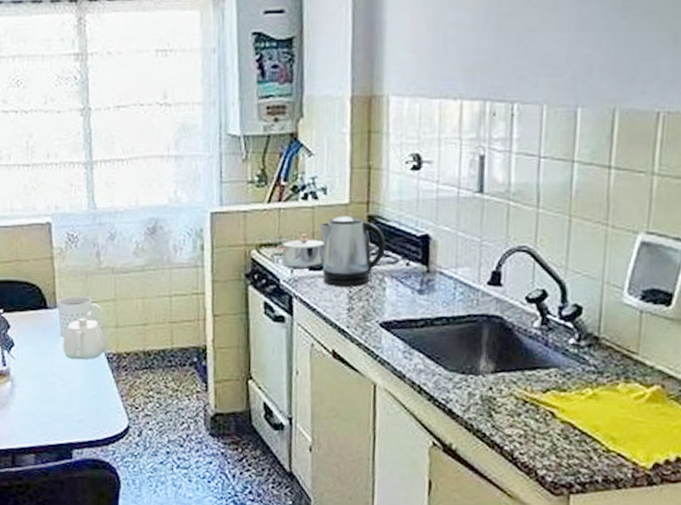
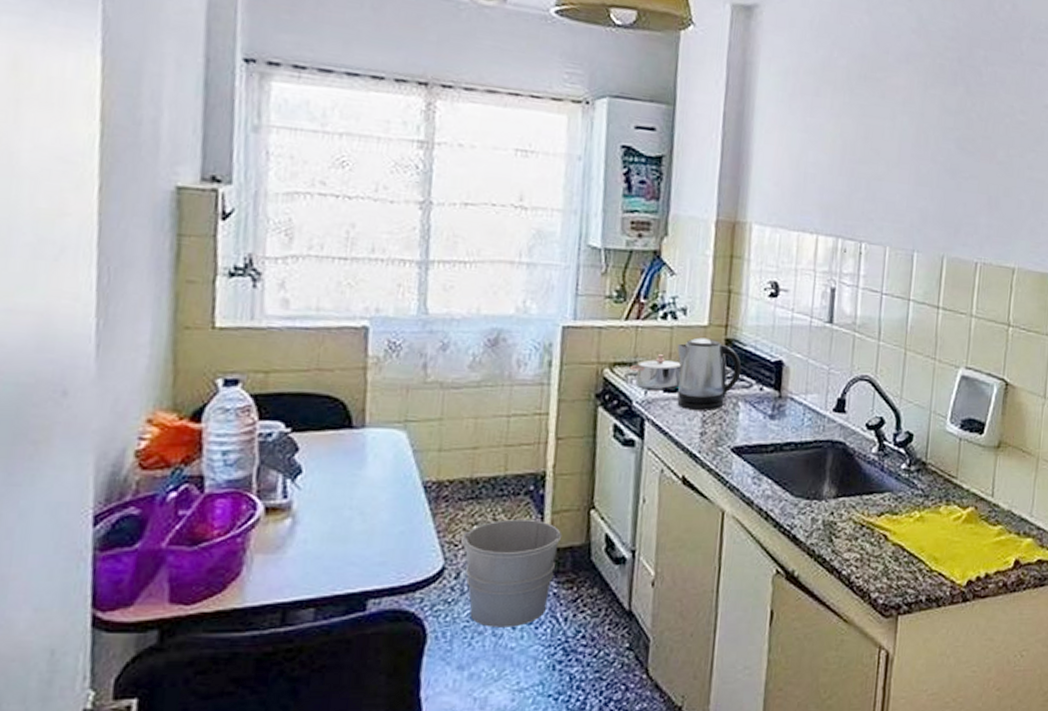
mug: present [57,295,104,338] -> none [365,413,426,463]
teapot: present [63,310,106,360] -> none [367,431,425,490]
bucket: none [141,387,225,480] -> present [461,519,563,627]

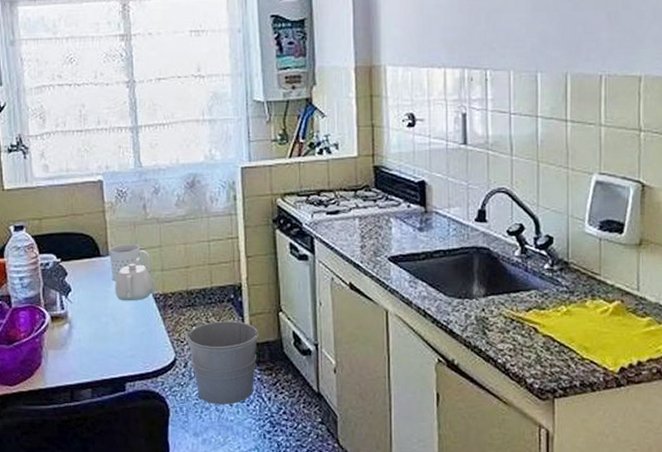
mug: none [365,413,426,463] -> present [109,244,151,282]
teapot: none [367,431,425,490] -> present [115,256,154,301]
cooking pot: present [629,354,682,391] -> none [297,184,340,213]
kettle: present [677,337,742,411] -> none [333,167,390,227]

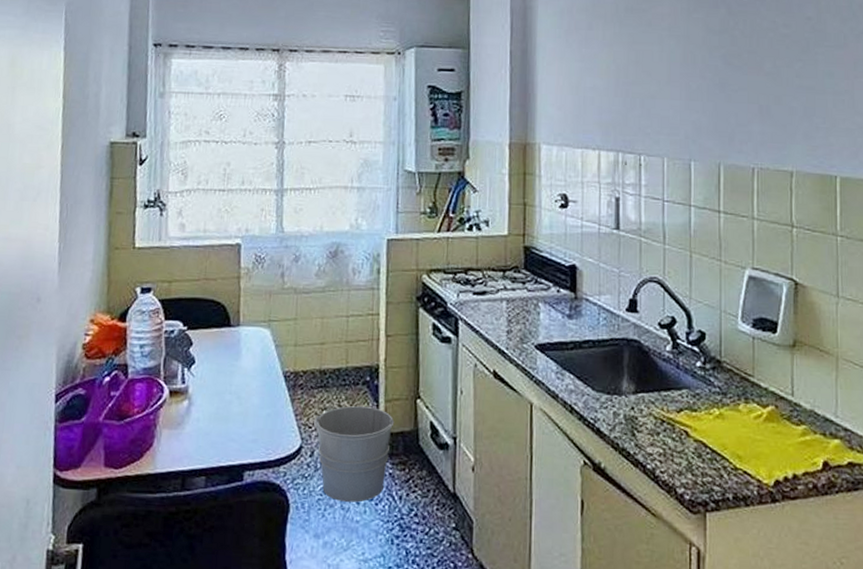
mug: present [109,244,151,282] -> none [240,314,285,355]
teapot: present [115,256,154,301] -> none [242,329,285,378]

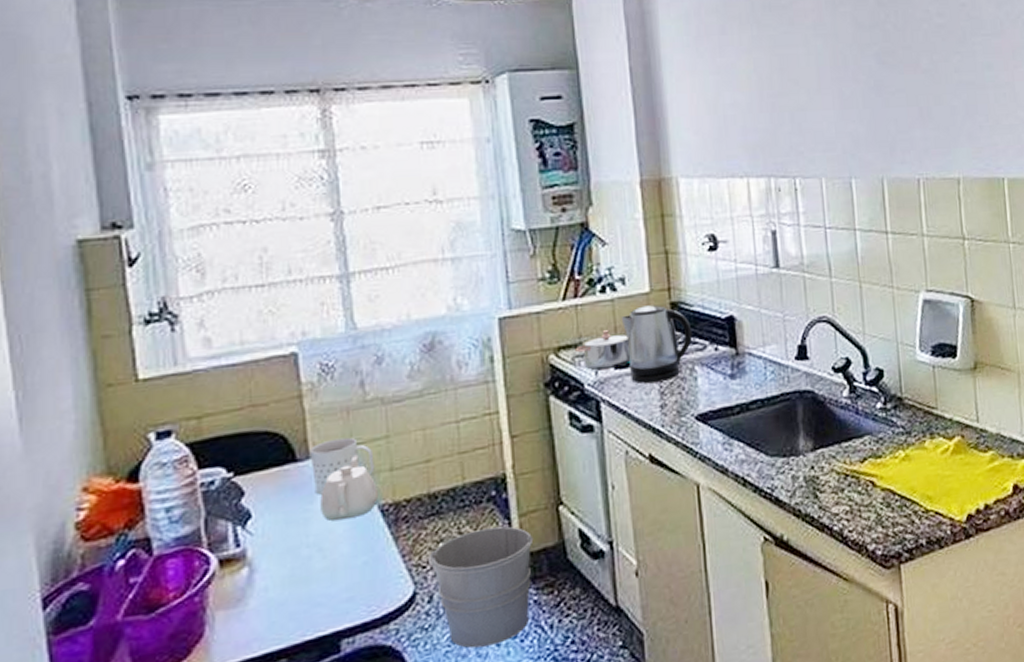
mug: none [240,314,285,355] -> present [309,437,375,495]
teapot: none [242,329,285,378] -> present [320,454,379,521]
cooking pot: none [443,261,488,293] -> present [575,330,631,370]
kettle: none [482,246,540,311] -> present [621,304,693,383]

